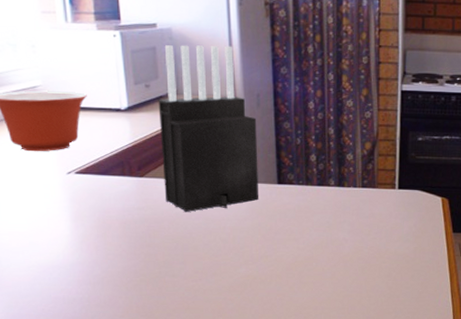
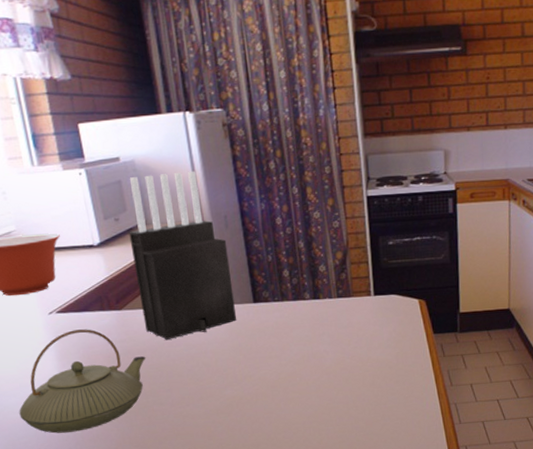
teapot: none [25,192,163,295] -> present [19,329,146,434]

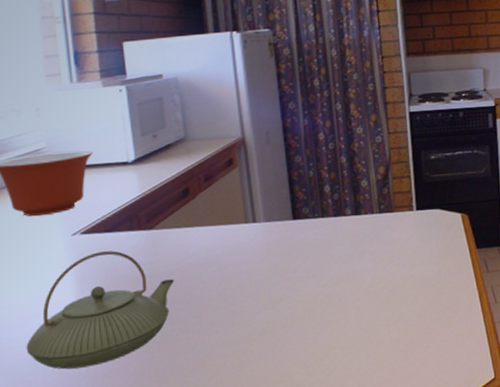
knife block: present [129,171,237,341] -> none [166,87,275,262]

